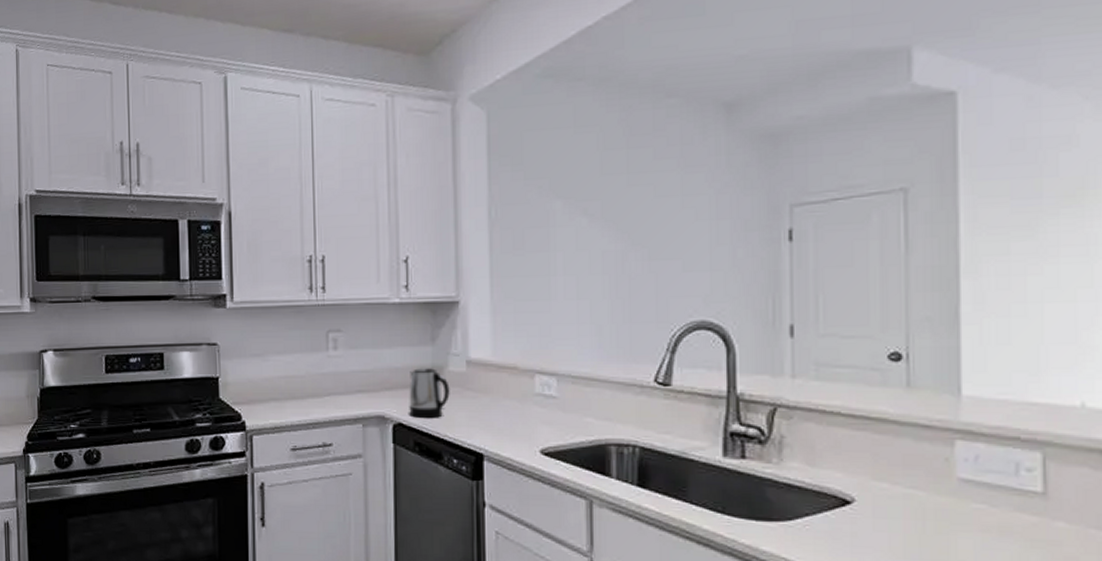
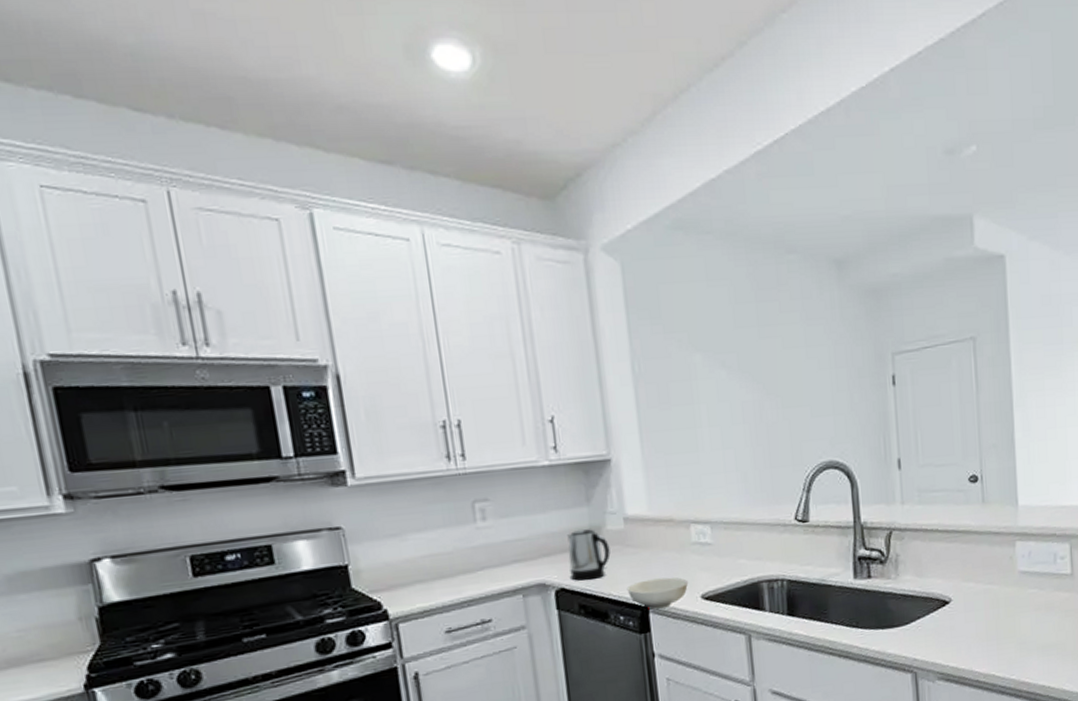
bowl: none [463,426,528,458] -> present [626,577,689,610]

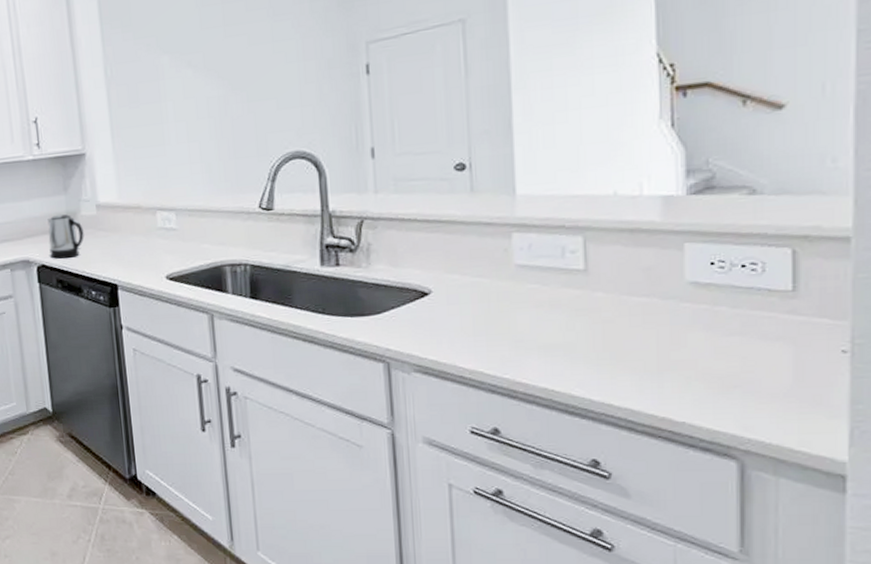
bowl: present [626,577,689,610] -> none [98,258,155,287]

